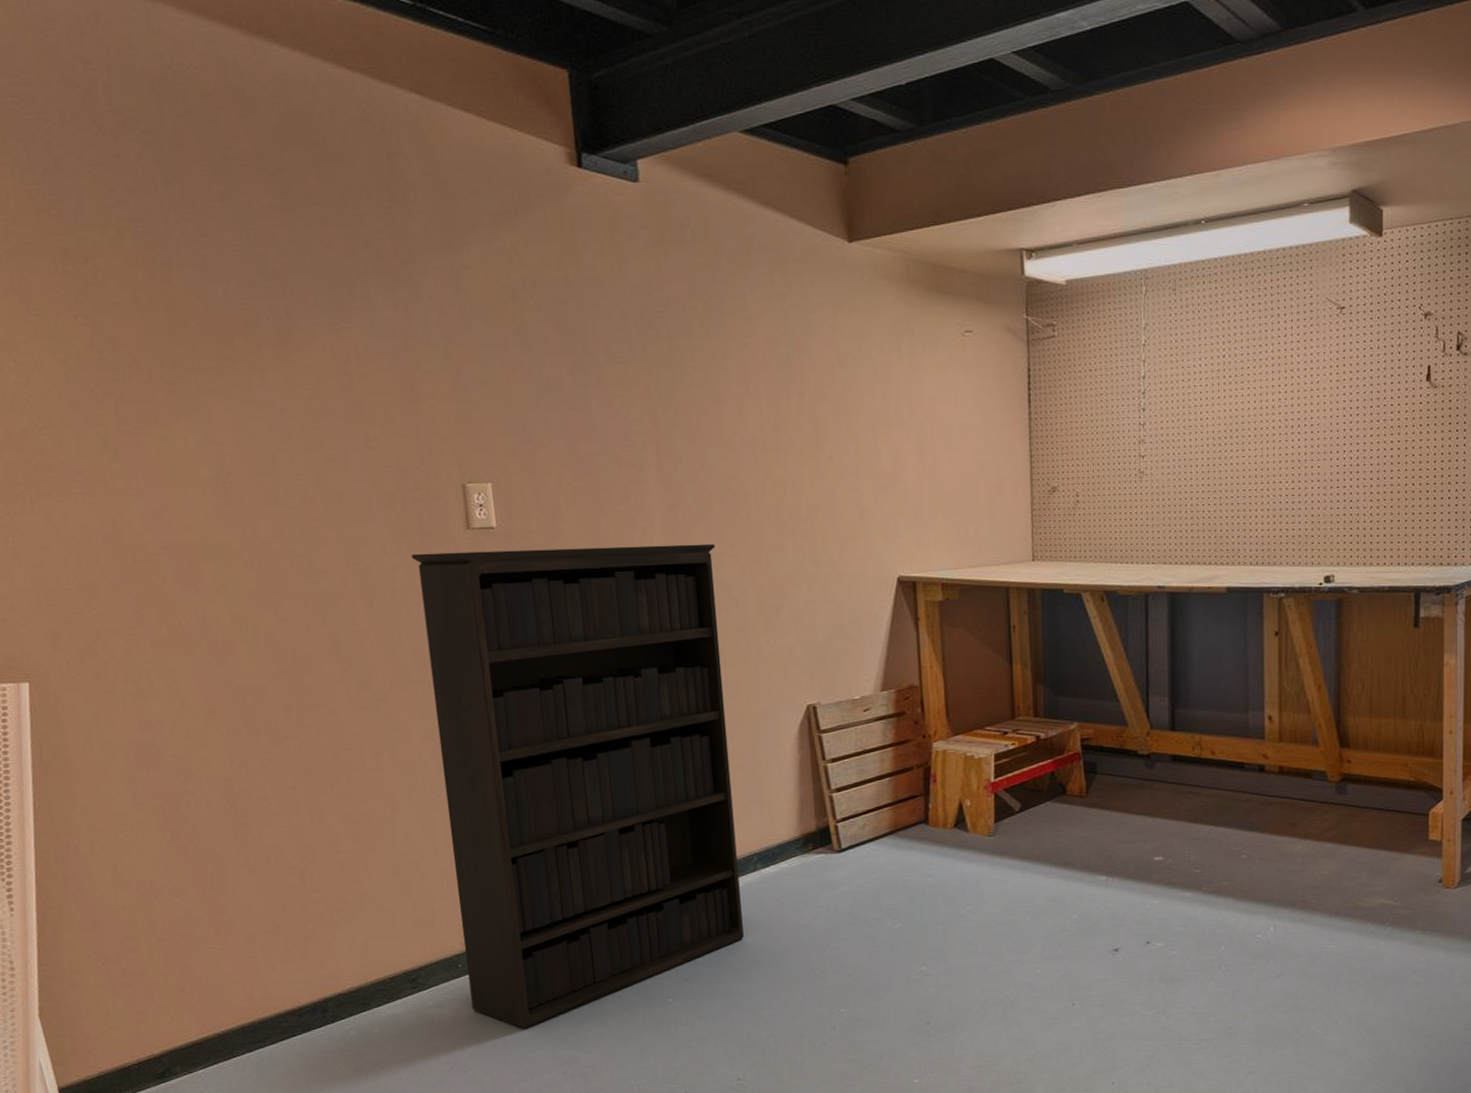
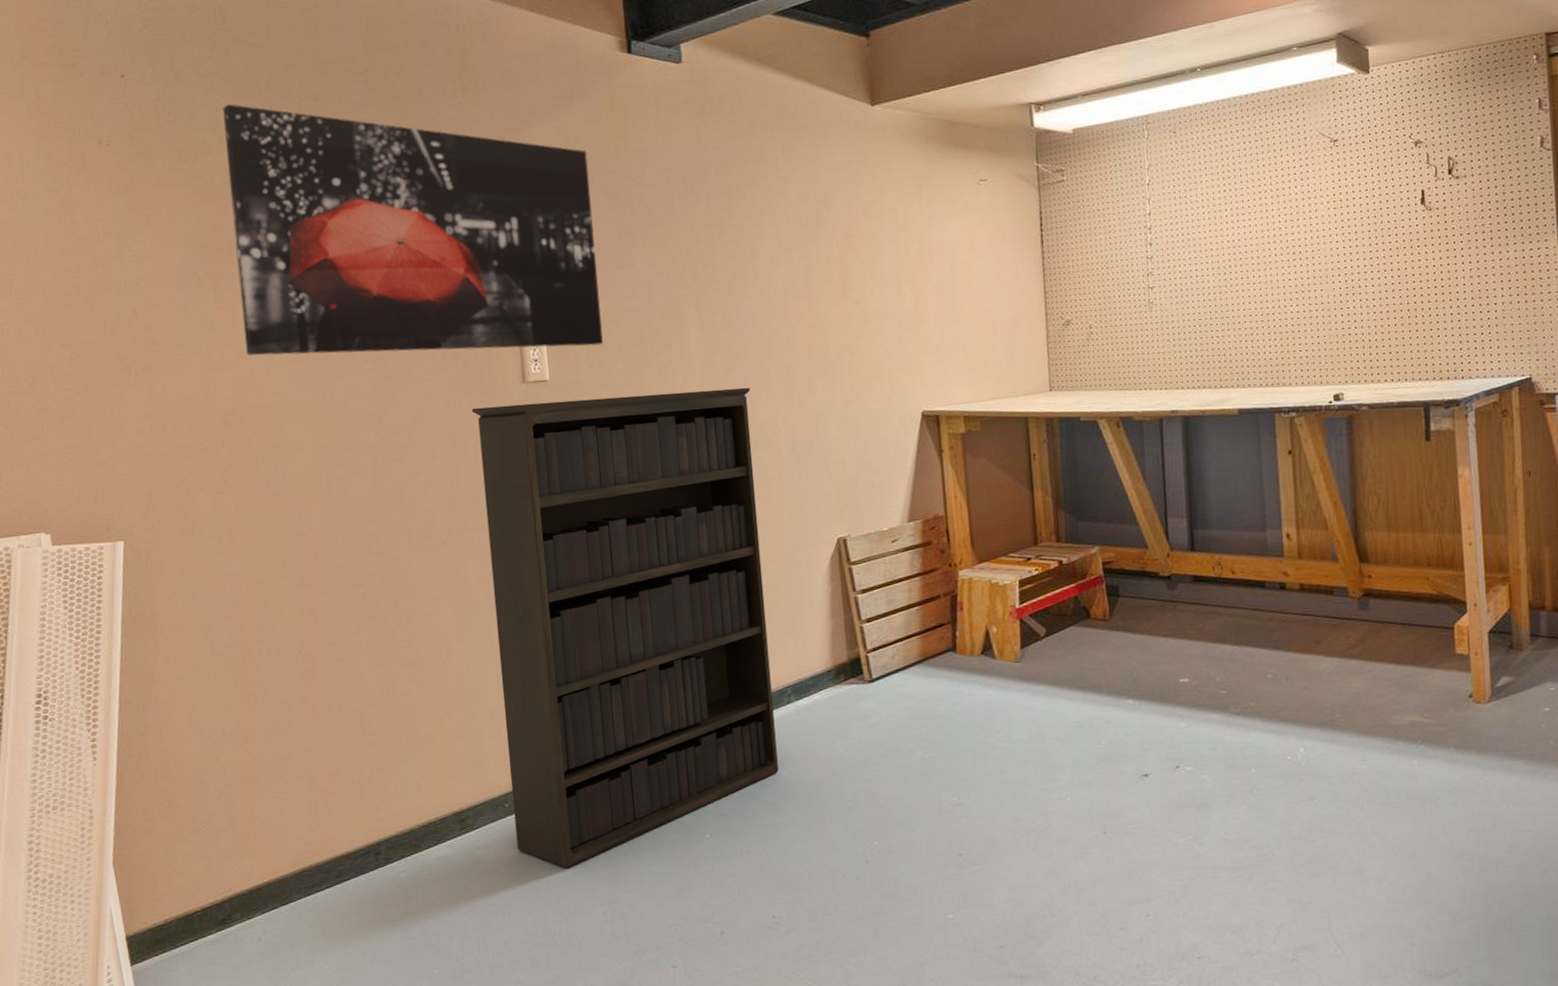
wall art: none [113,200,554,493] -> present [223,104,603,356]

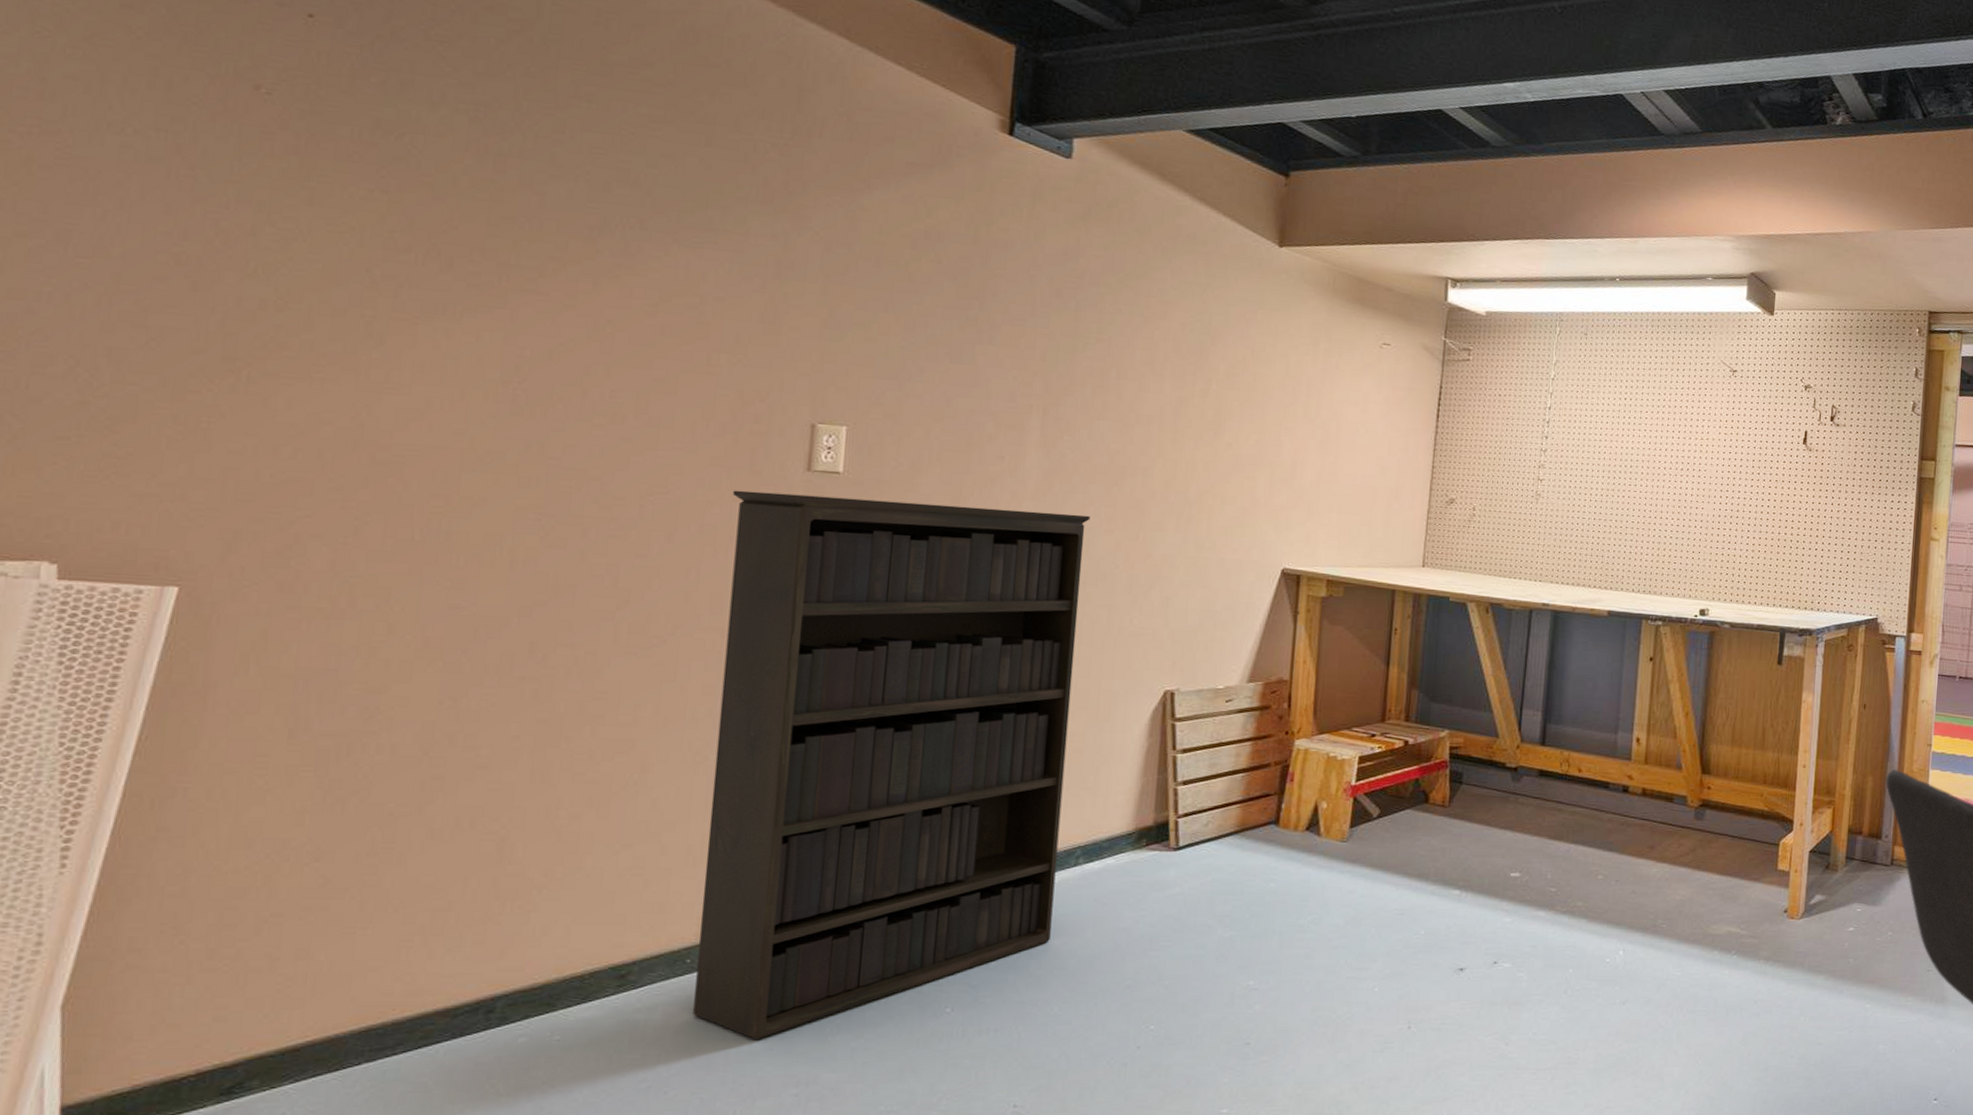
wall art: present [223,104,603,356] -> none [424,81,938,443]

